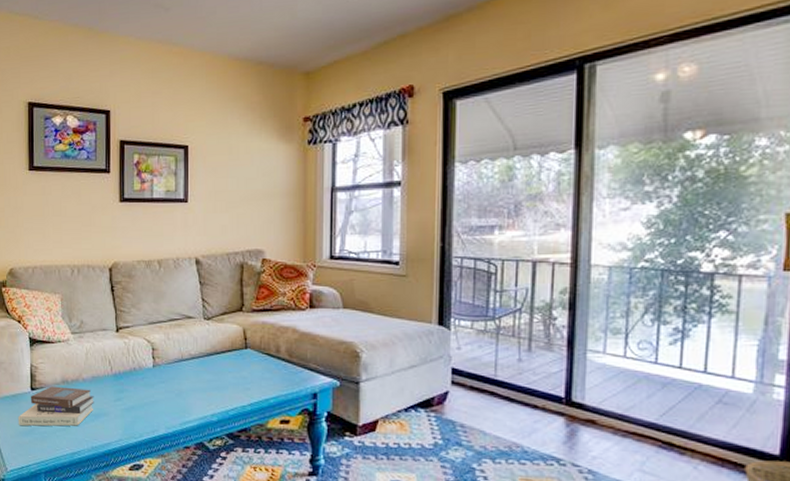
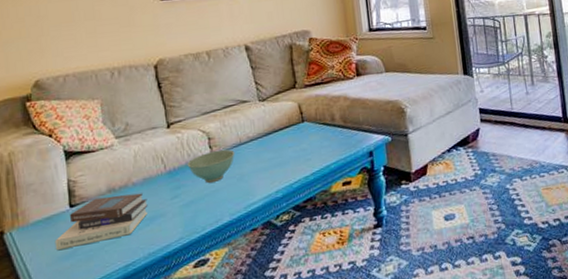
bowl: none [131,362,176,393] -> present [187,149,235,183]

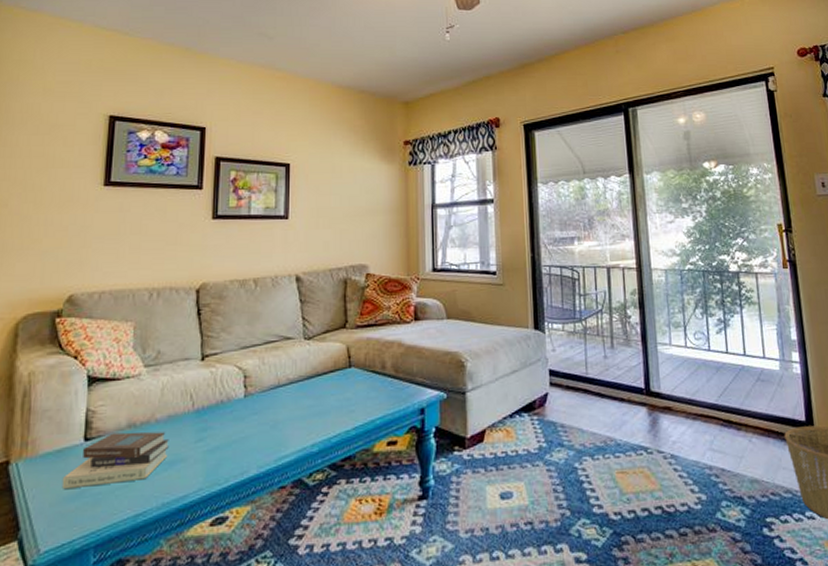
bowl: present [187,149,235,183] -> none [217,390,272,427]

